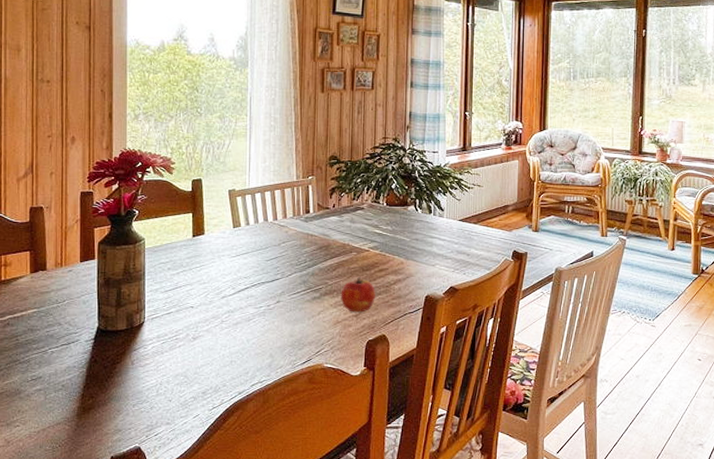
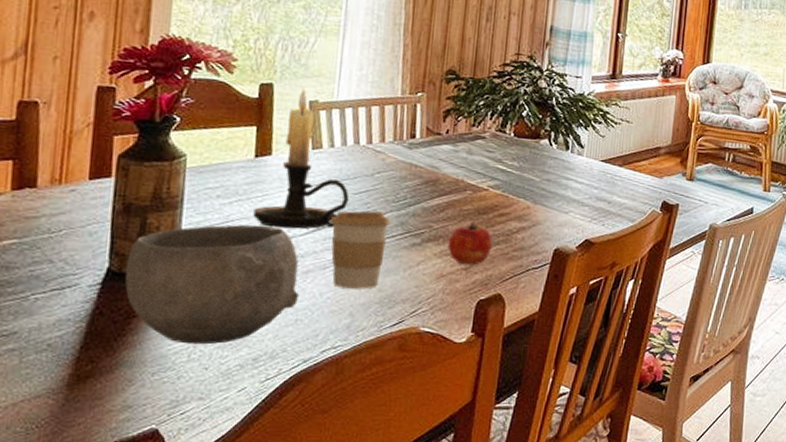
bowl: none [109,290,233,383] -> present [124,225,300,345]
candle holder: none [195,180,263,291] -> present [253,88,350,229]
coffee cup: none [250,273,296,335] -> present [329,211,391,289]

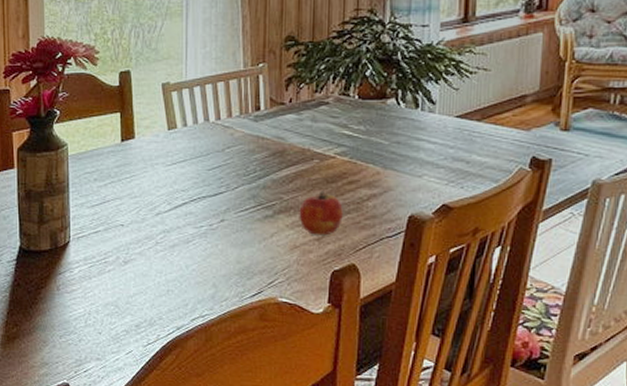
bowl: present [124,225,300,345] -> none [32,205,169,312]
candle holder: present [253,88,350,229] -> none [125,71,204,206]
coffee cup: present [329,211,391,289] -> none [189,185,243,261]

